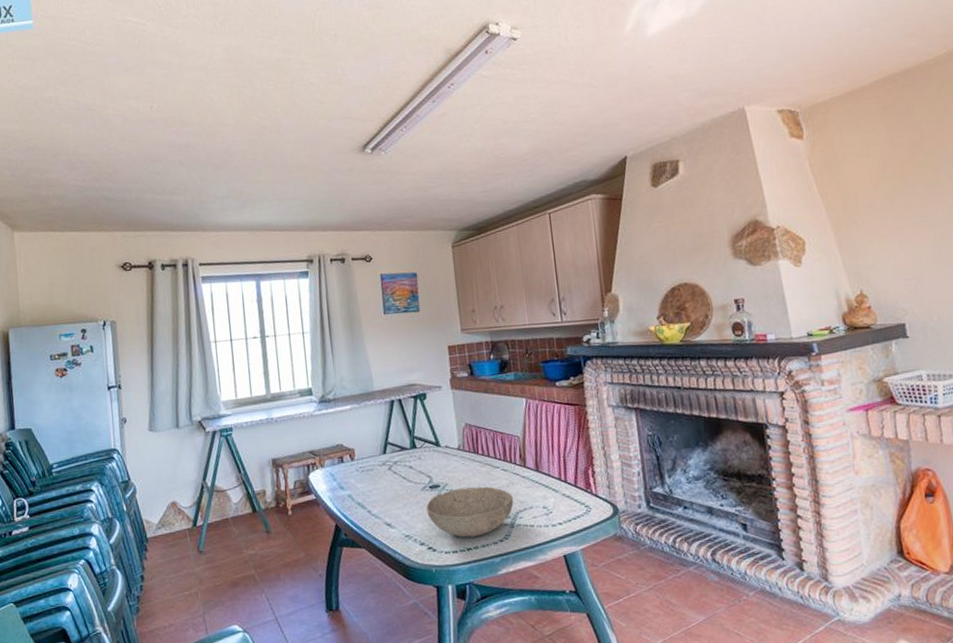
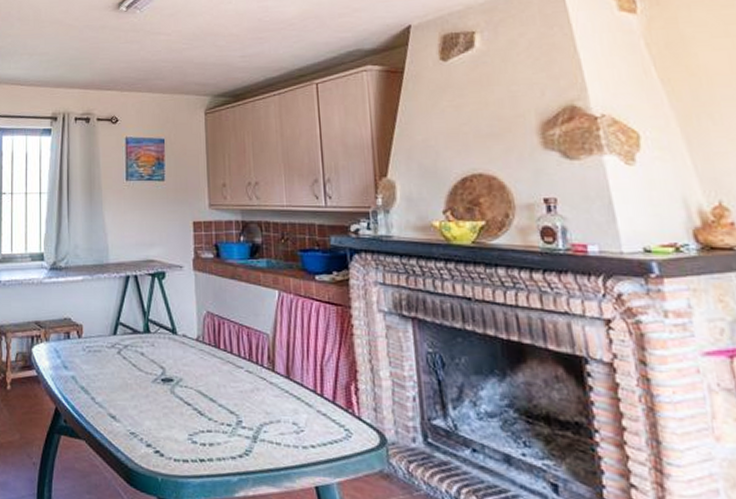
bowl: present [426,486,514,538] -> none [156,386,257,447]

